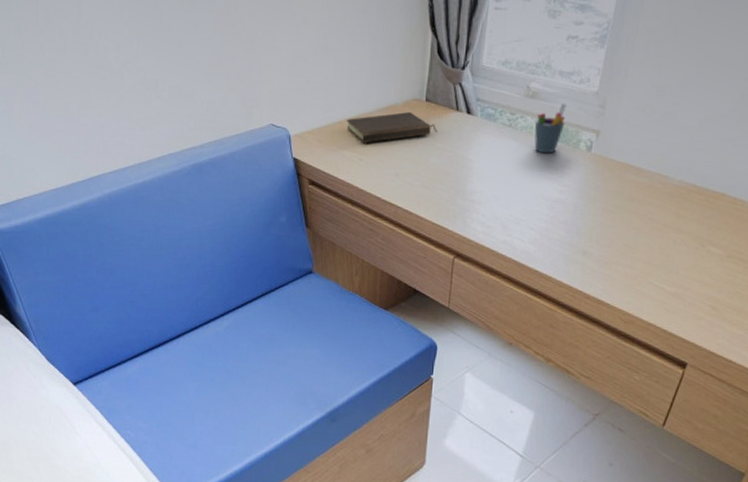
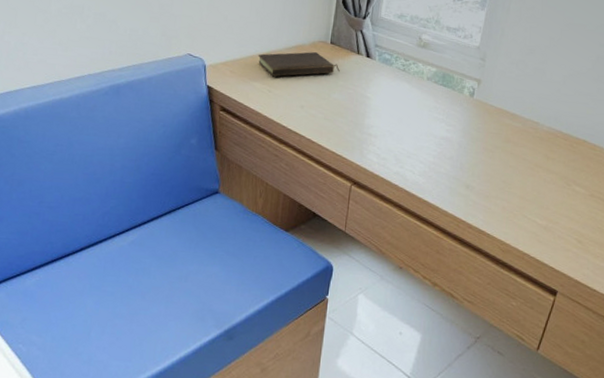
pen holder: present [534,103,567,154] -> none [424,54,453,97]

